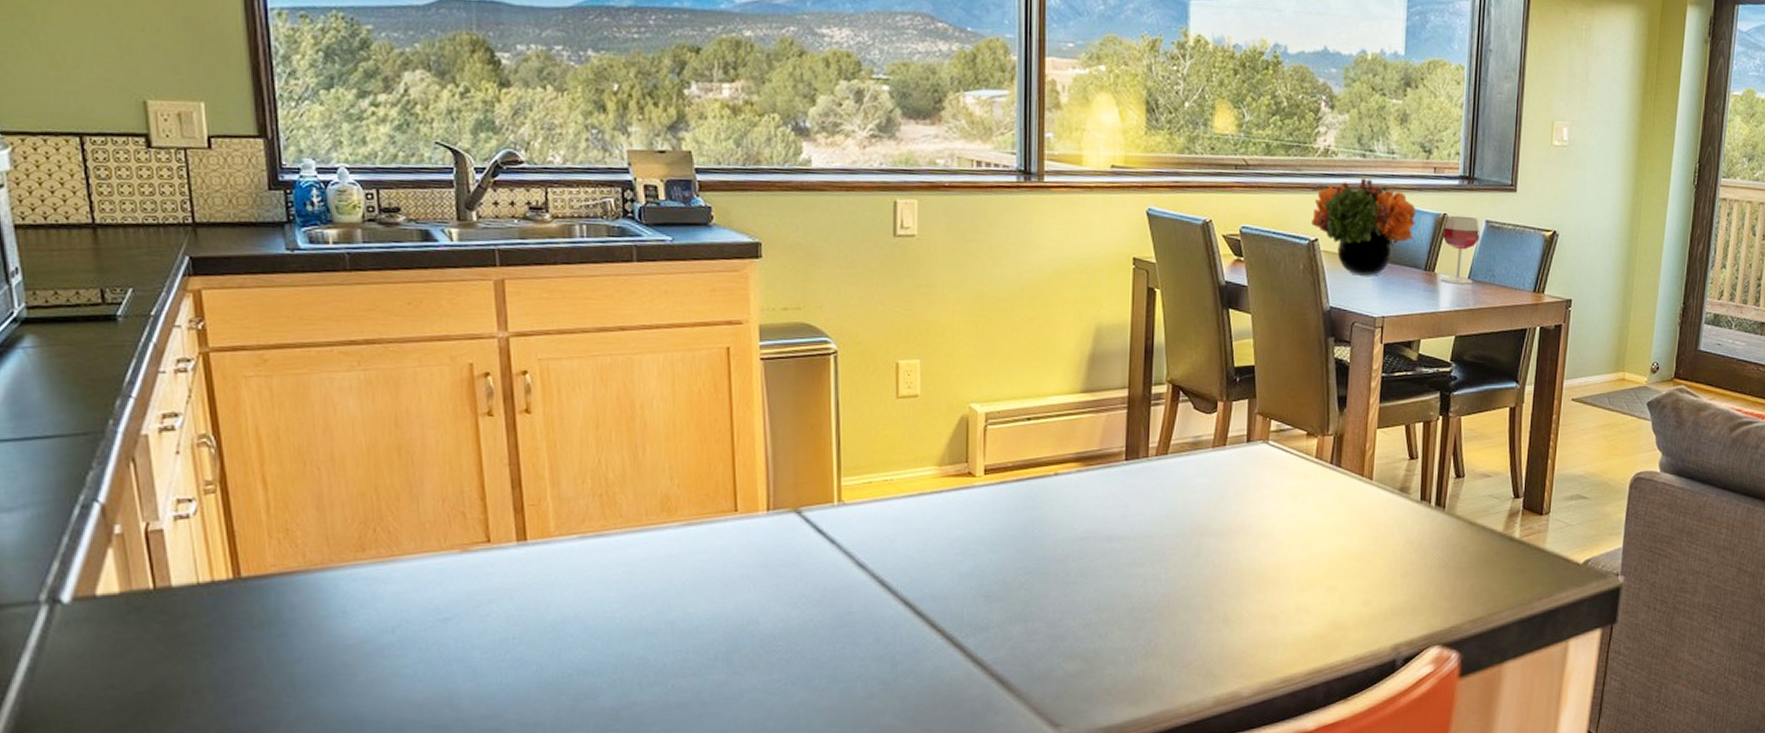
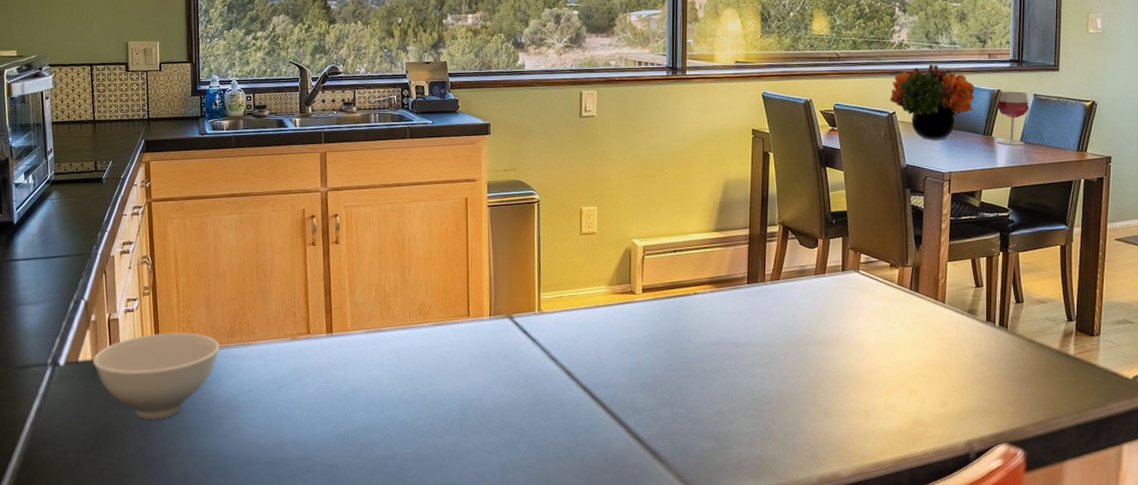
bowl: none [121,546,344,677] -> present [92,332,221,421]

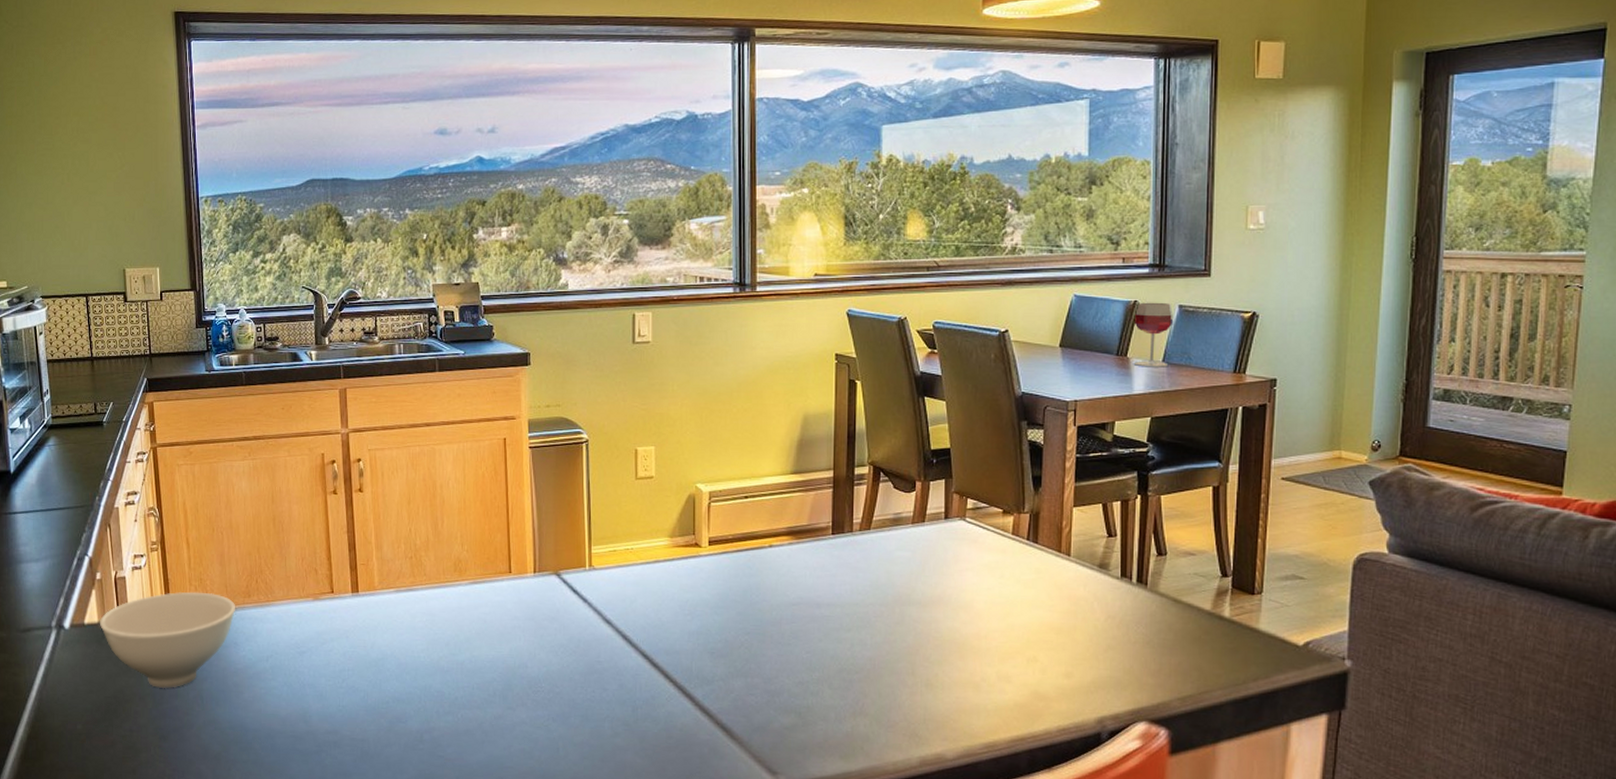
flower arrangement: present [890,64,975,140] -> none [1001,272,1105,363]

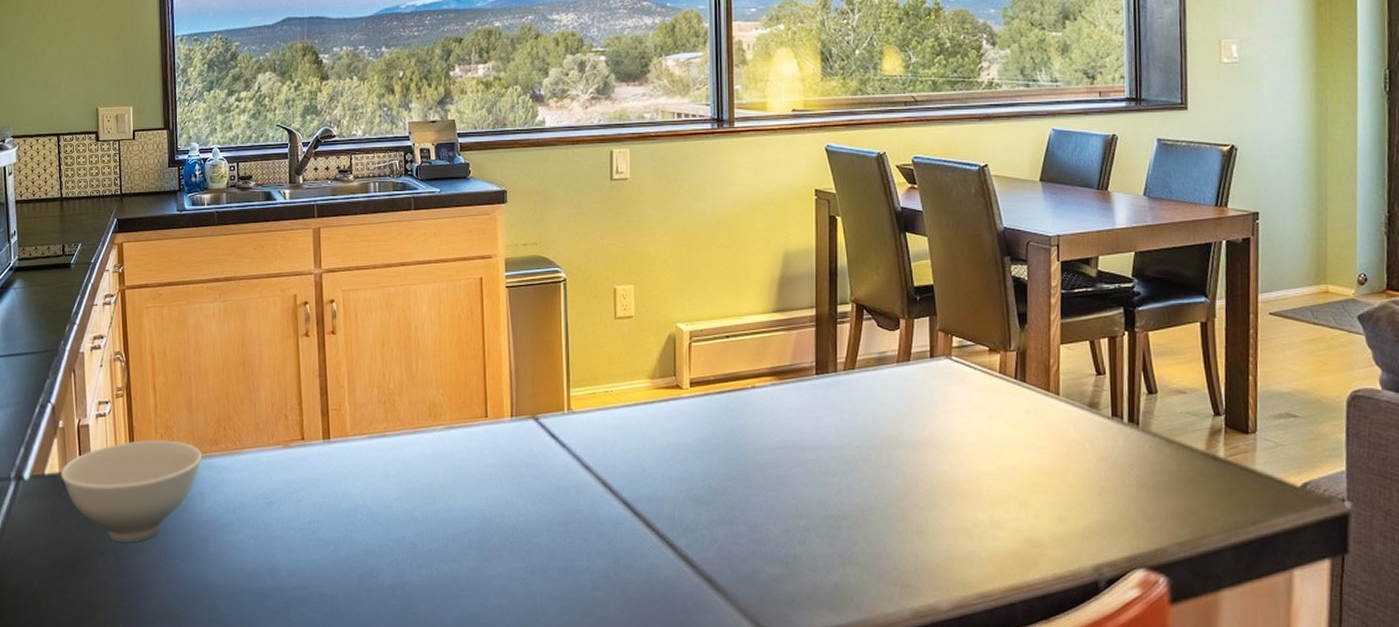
wineglass: present [1134,302,1174,367] -> none [1113,136,1153,201]

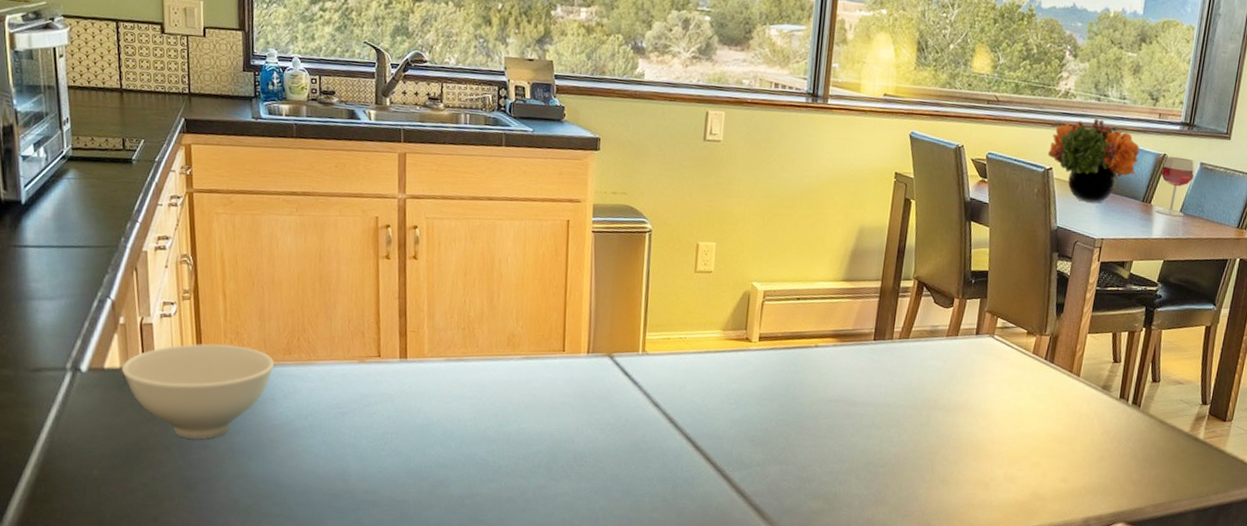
flower arrangement: none [980,106,1084,197] -> present [1048,119,1140,203]
wineglass: none [1113,136,1153,201] -> present [1156,156,1195,217]

